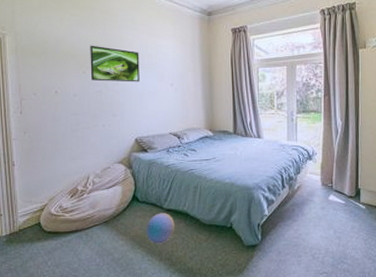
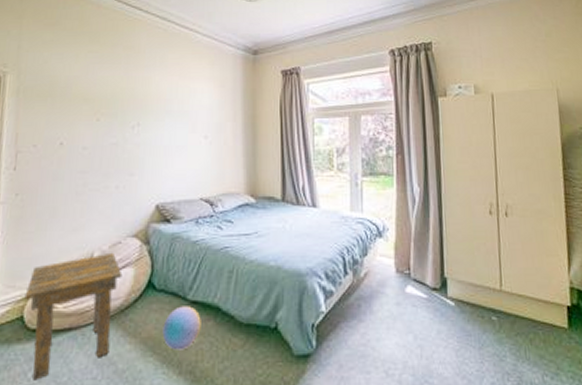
side table: none [40,175,113,267] -> present [24,252,123,381]
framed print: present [90,45,140,82] -> none [106,87,168,133]

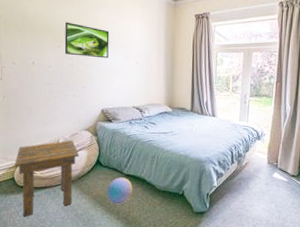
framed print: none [106,87,168,133] -> present [64,22,110,59]

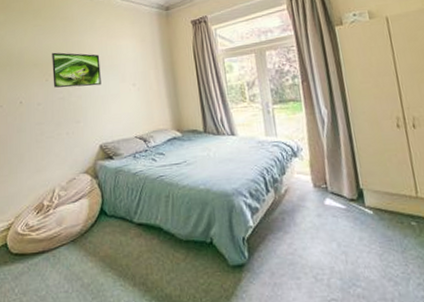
side table: present [14,140,79,217] -> none [6,187,80,295]
ball: present [107,177,133,205] -> none [116,228,148,266]

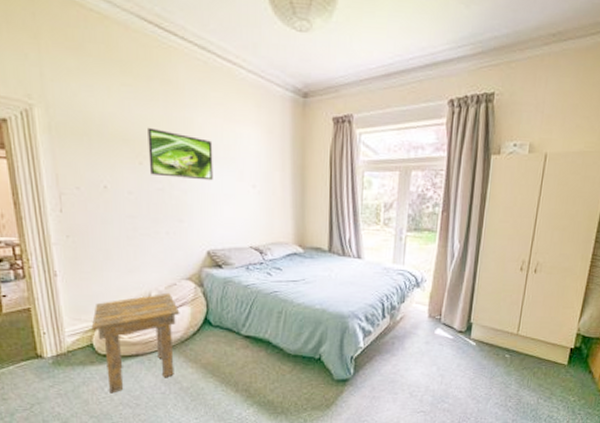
side table: none [6,187,80,295] -> present [91,292,180,394]

